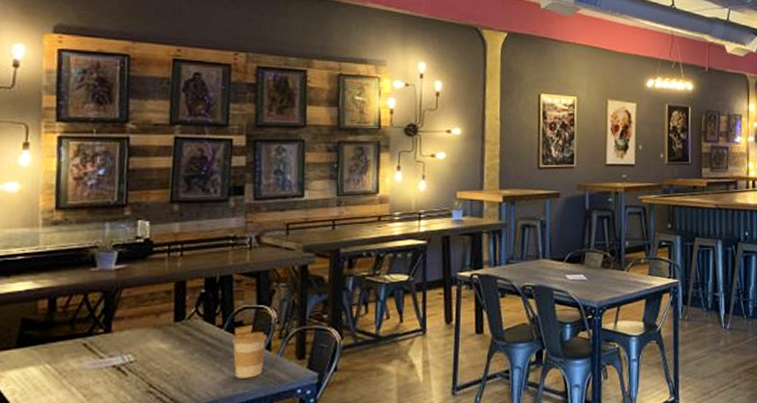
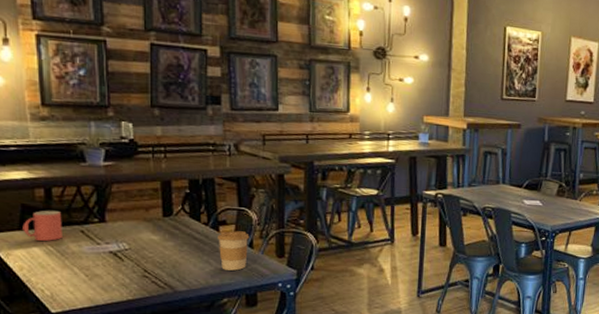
mug: none [20,323,65,359] -> present [22,210,62,241]

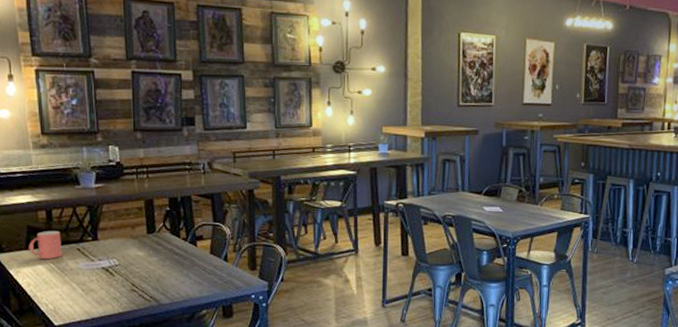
coffee cup: present [218,231,249,271] -> none [196,245,224,283]

